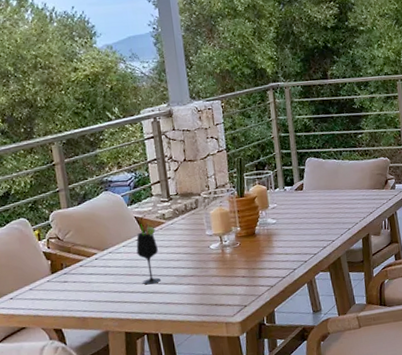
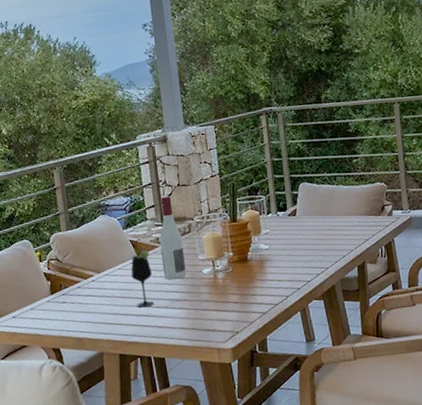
wine bottle: none [165,171,194,256] -> present [159,196,186,280]

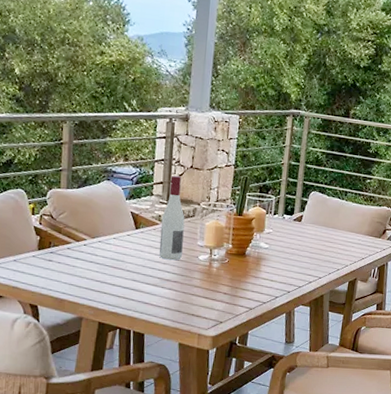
wine glass: present [131,246,154,308] -> none [126,219,149,281]

